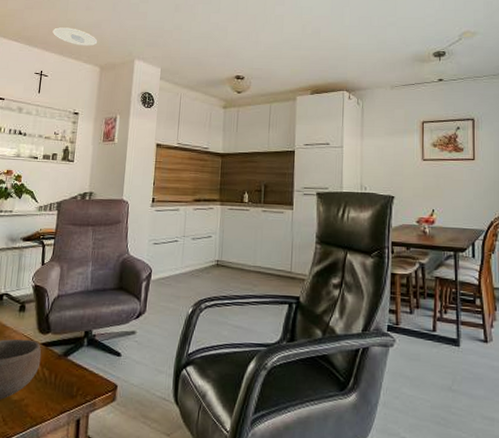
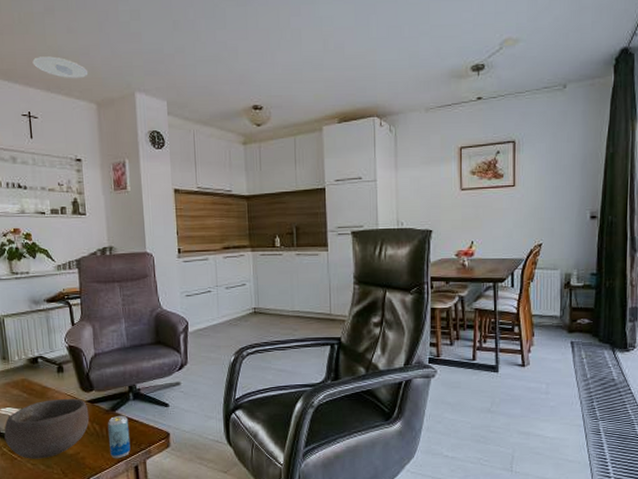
beverage can: none [54,361,79,410] -> present [107,415,131,459]

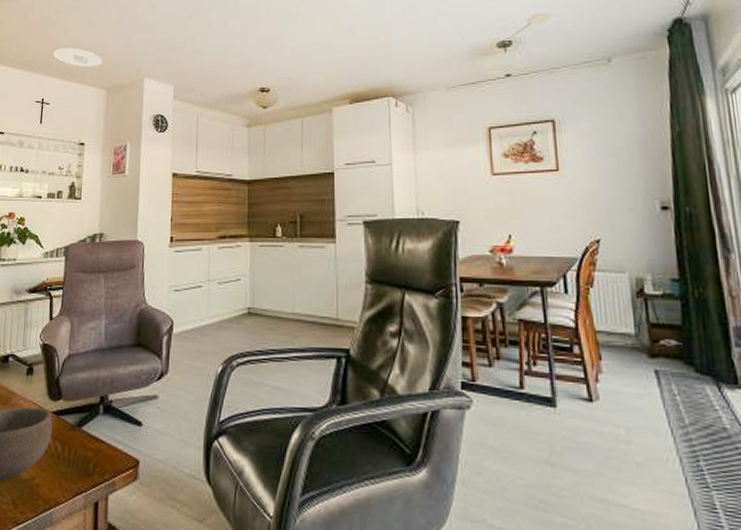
beverage can: present [107,415,131,459] -> none [69,433,95,490]

